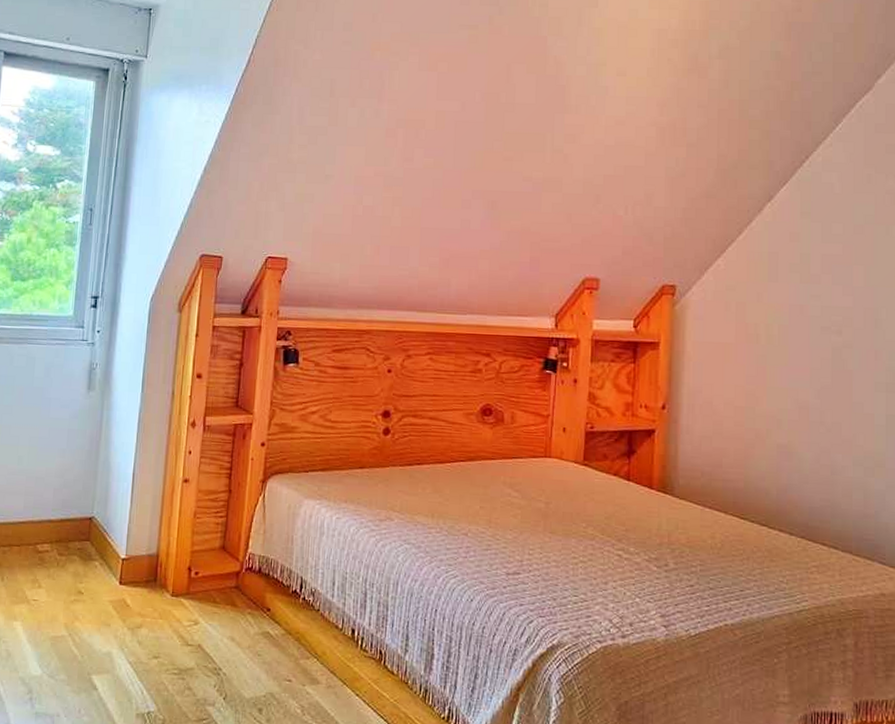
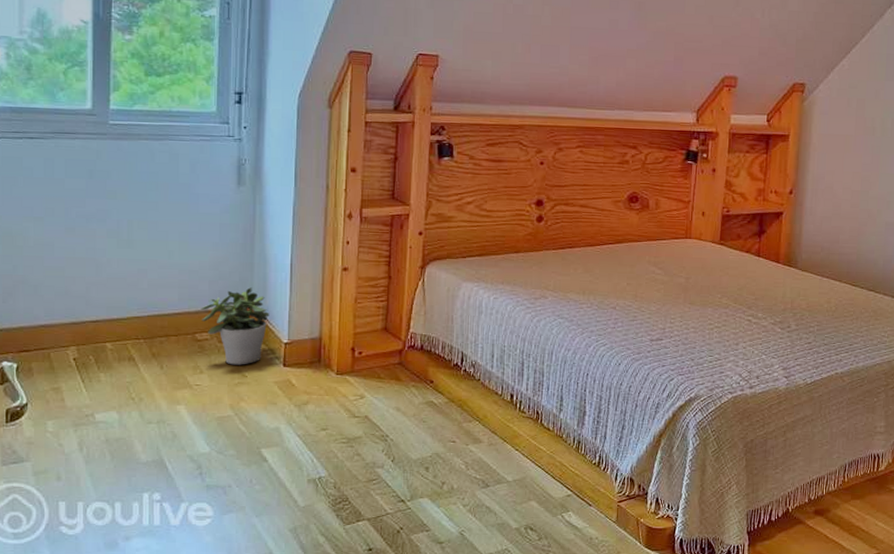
potted plant: none [44,497,110,581] -> present [201,287,270,365]

